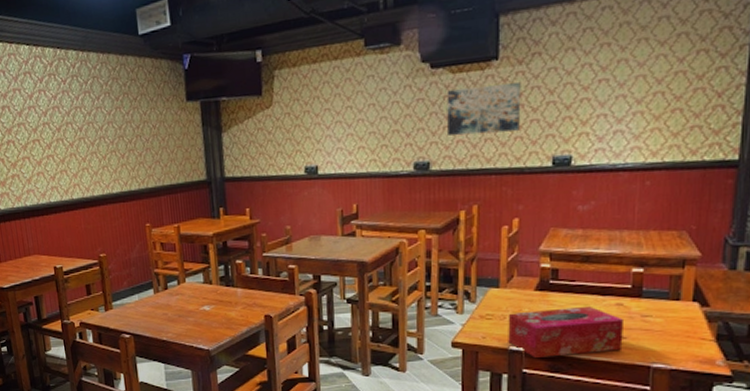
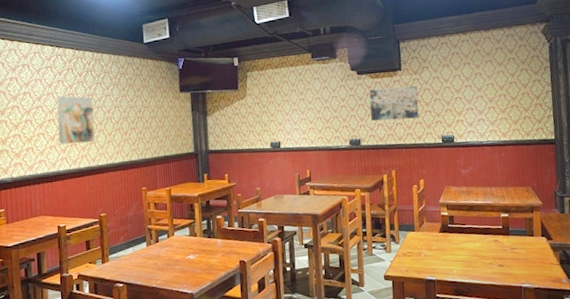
wall art: none [39,109,89,170] -> present [57,95,96,144]
tissue box: present [508,305,623,359] -> none [422,242,502,286]

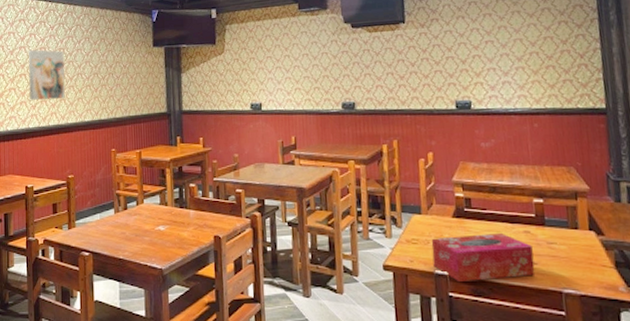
wall art: present [369,86,419,121] -> none [365,41,427,82]
tissue box: none [422,242,502,286] -> present [431,232,536,283]

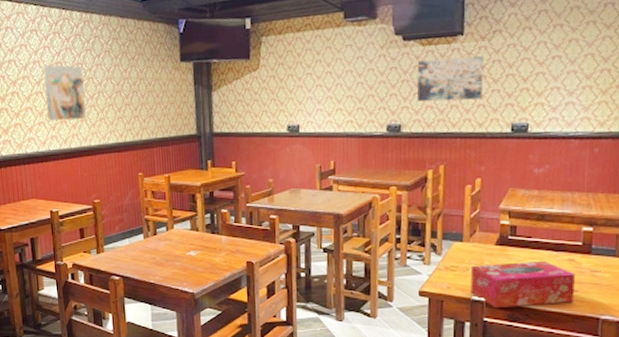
wall art: none [365,41,427,82] -> present [417,56,484,102]

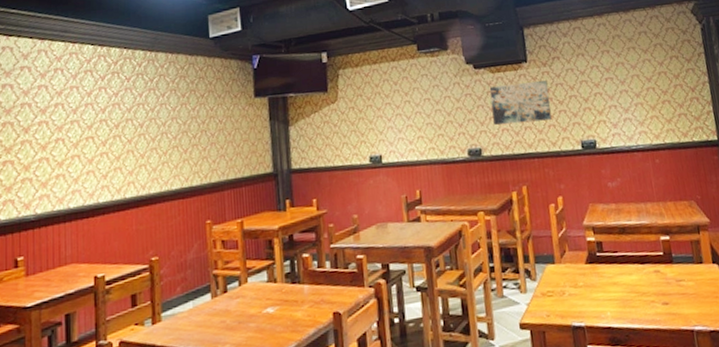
wall art: present [43,64,87,121] -> none [97,106,147,169]
tissue box: present [470,260,575,309] -> none [566,274,668,333]

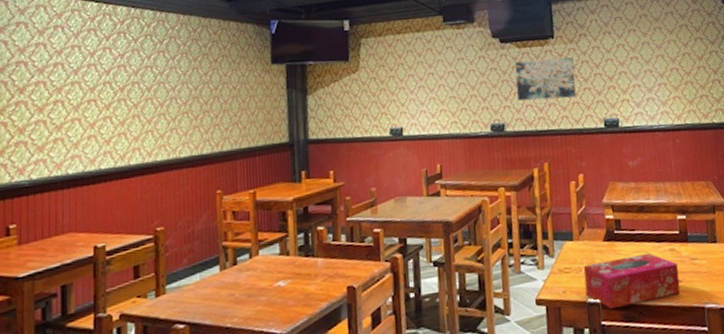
tissue box: none [566,274,668,333] -> present [583,252,681,310]

